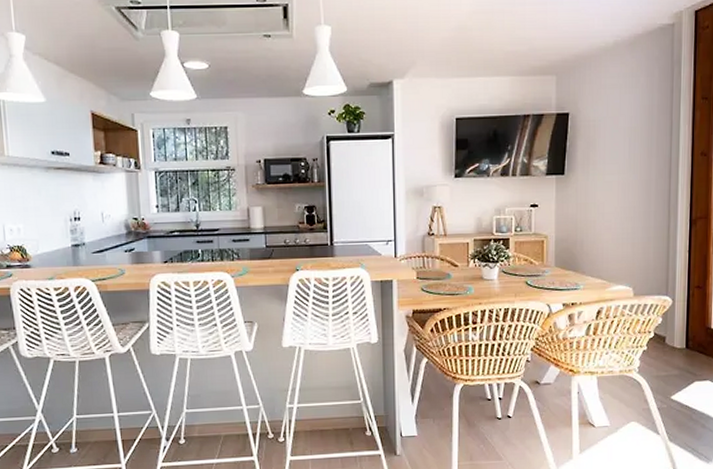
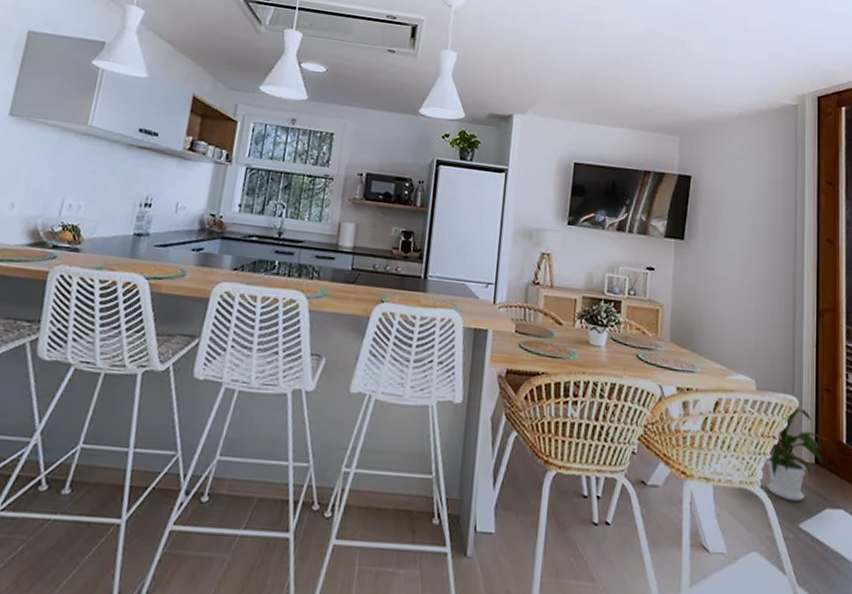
house plant: none [640,304,698,380] -> present [763,406,829,502]

